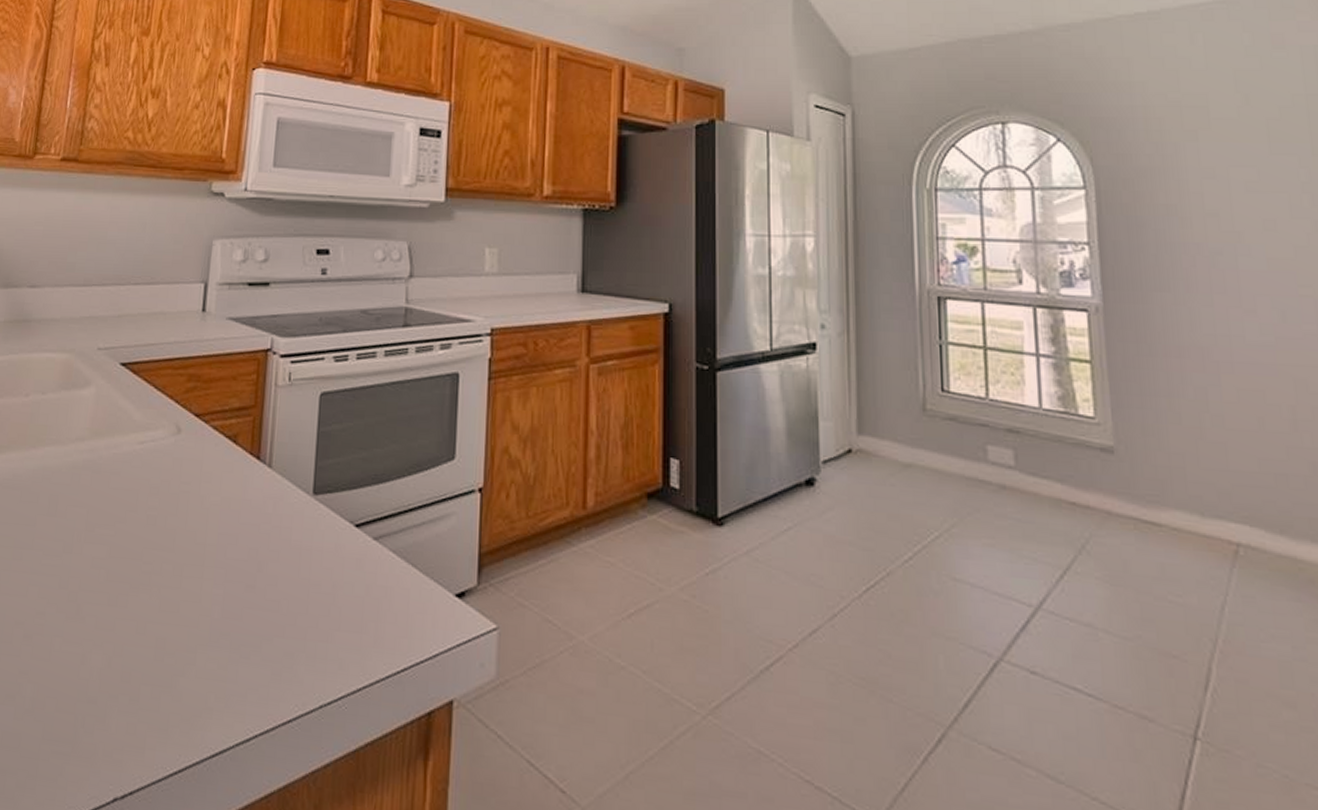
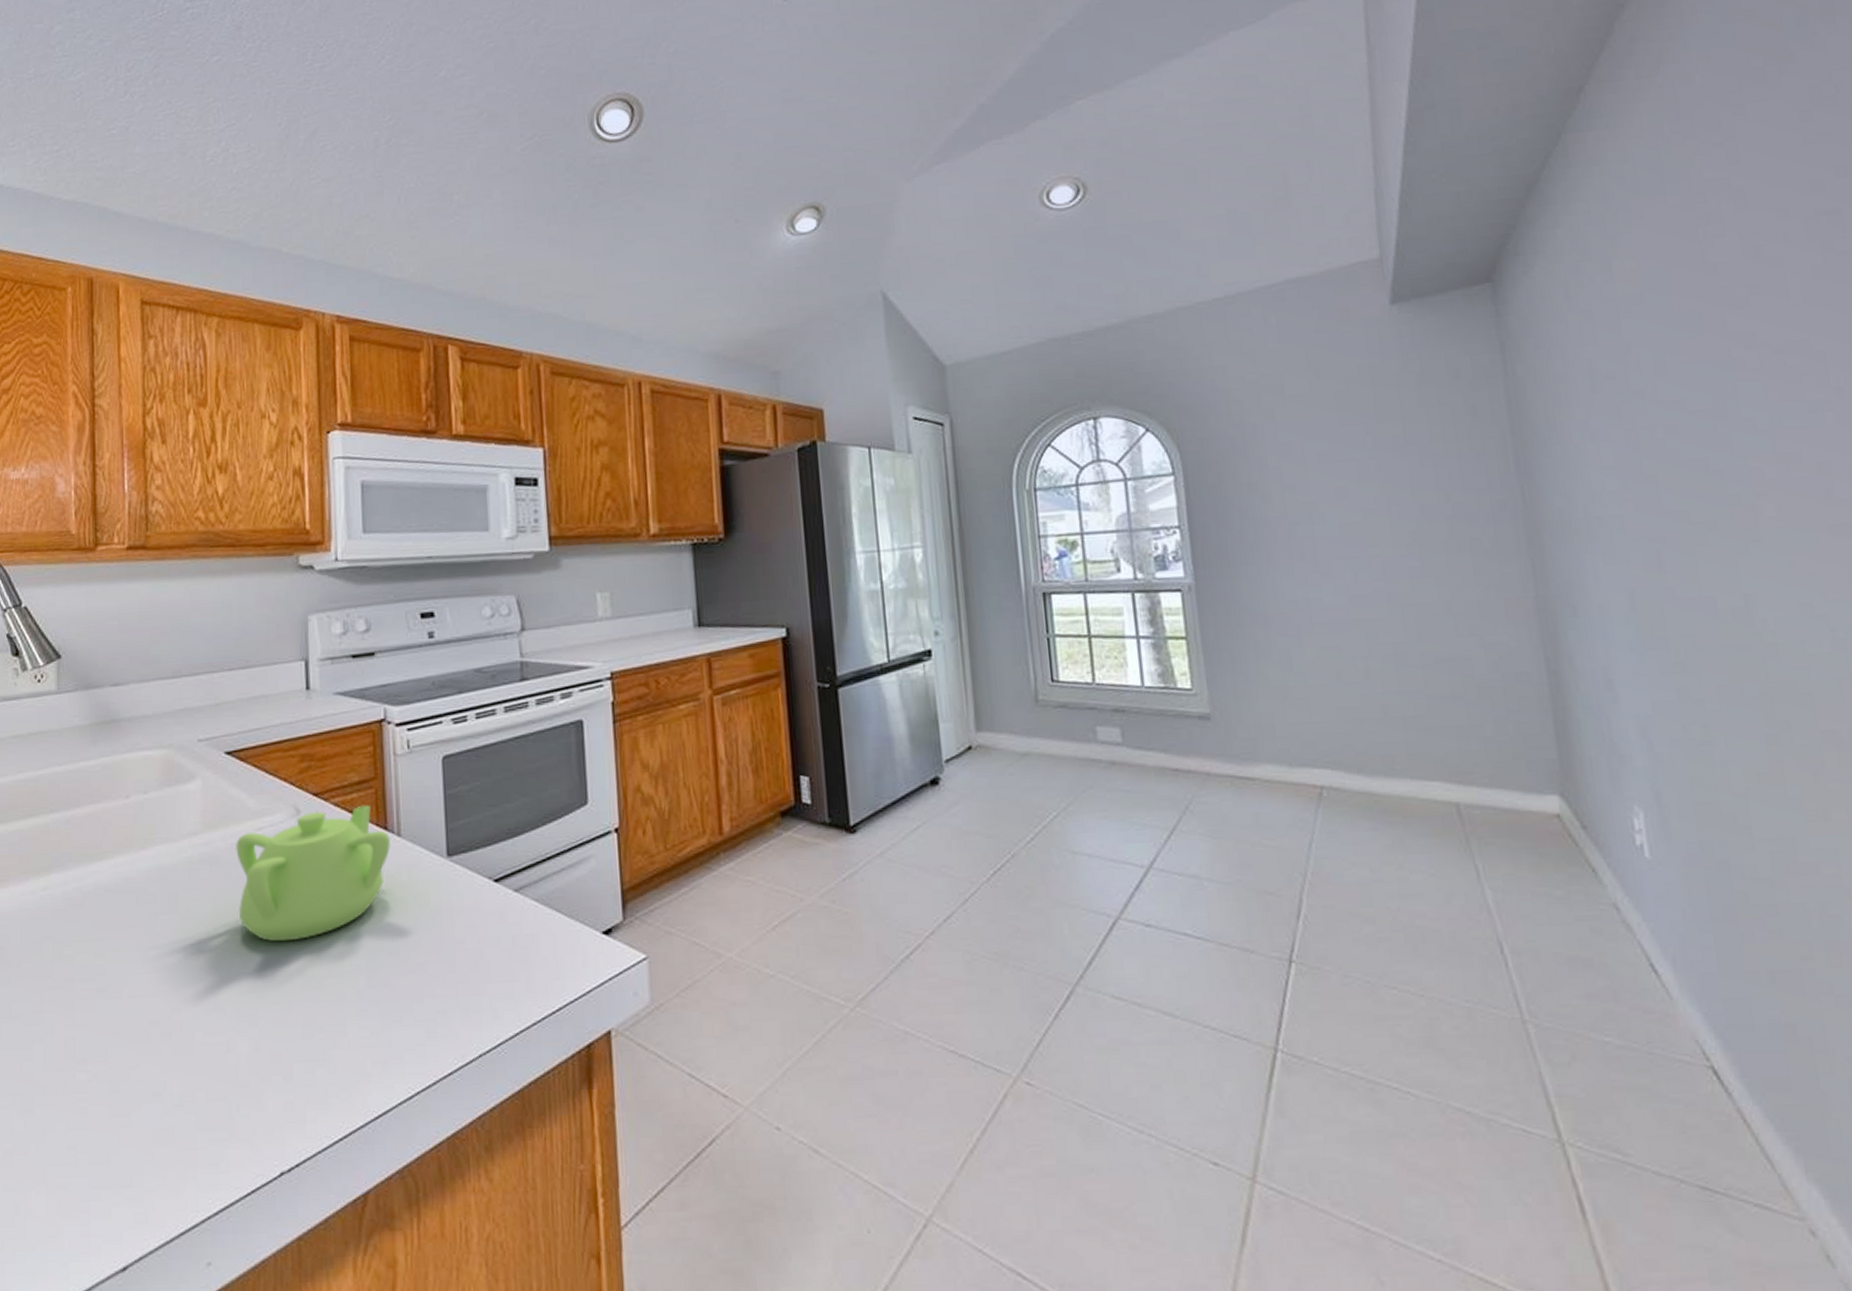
teapot: none [111,431,261,560] -> present [236,805,390,942]

